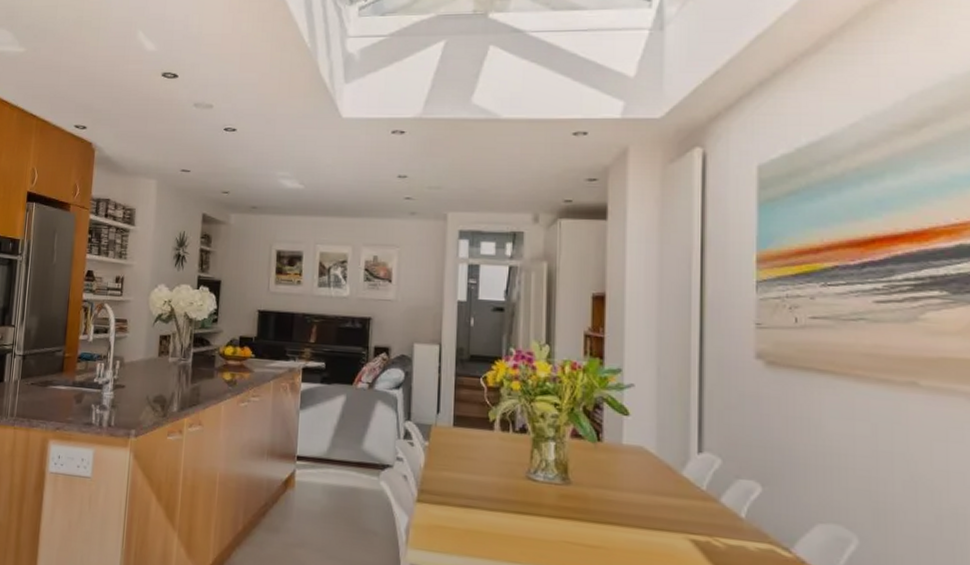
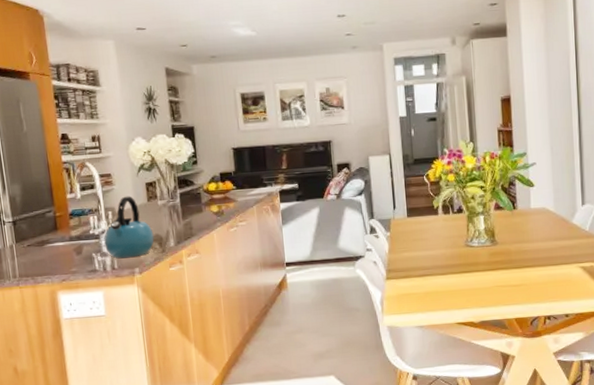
kettle: none [106,346,158,417] -> present [104,196,154,259]

